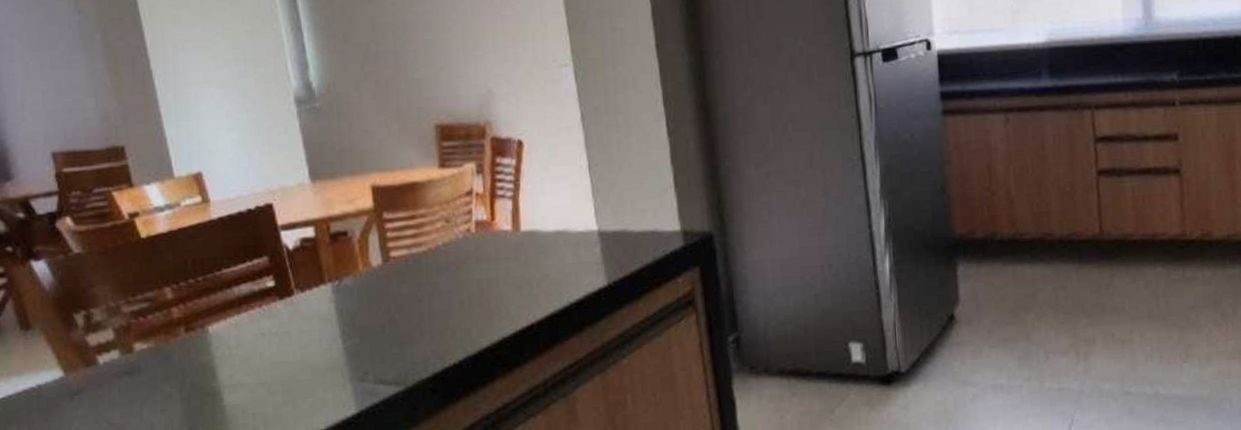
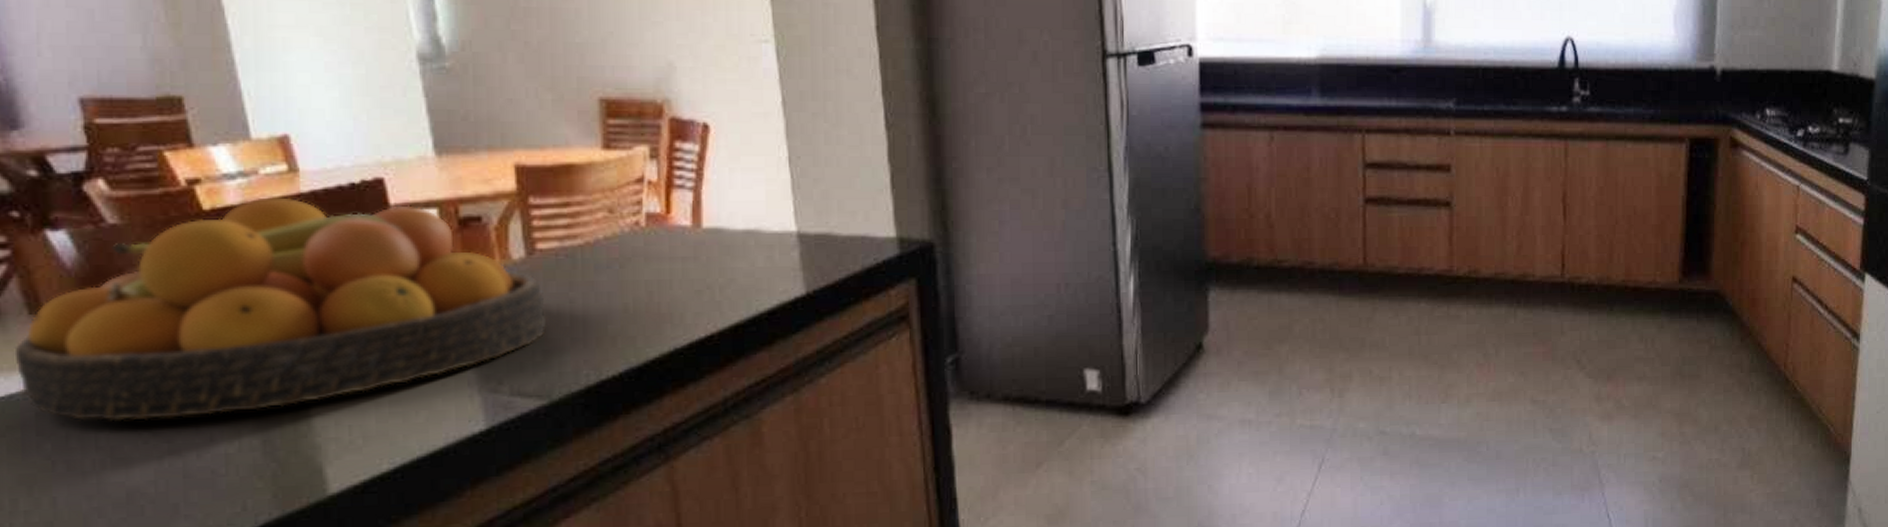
fruit bowl: none [11,223,401,415] -> present [14,197,547,422]

